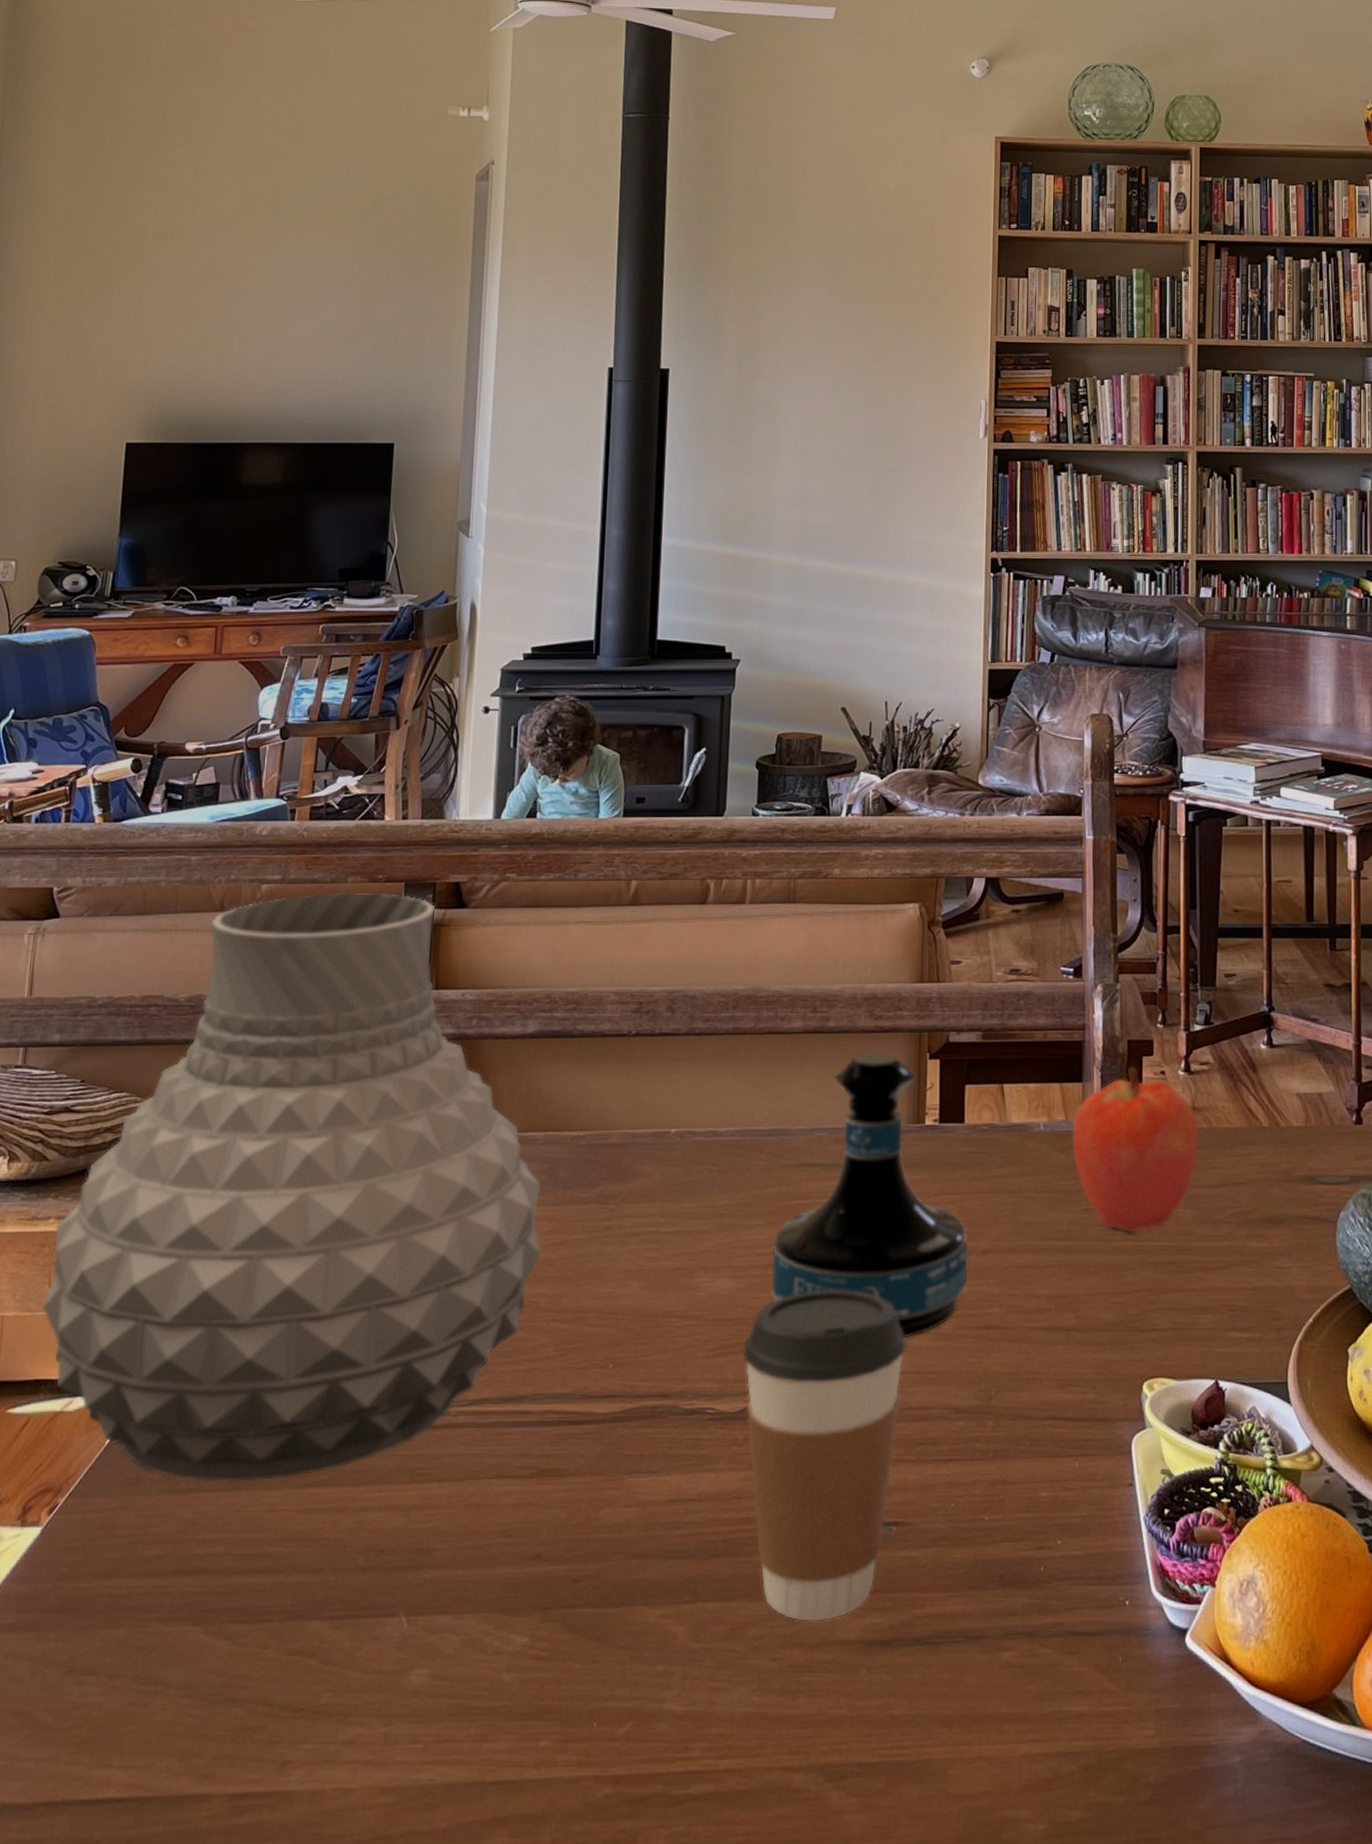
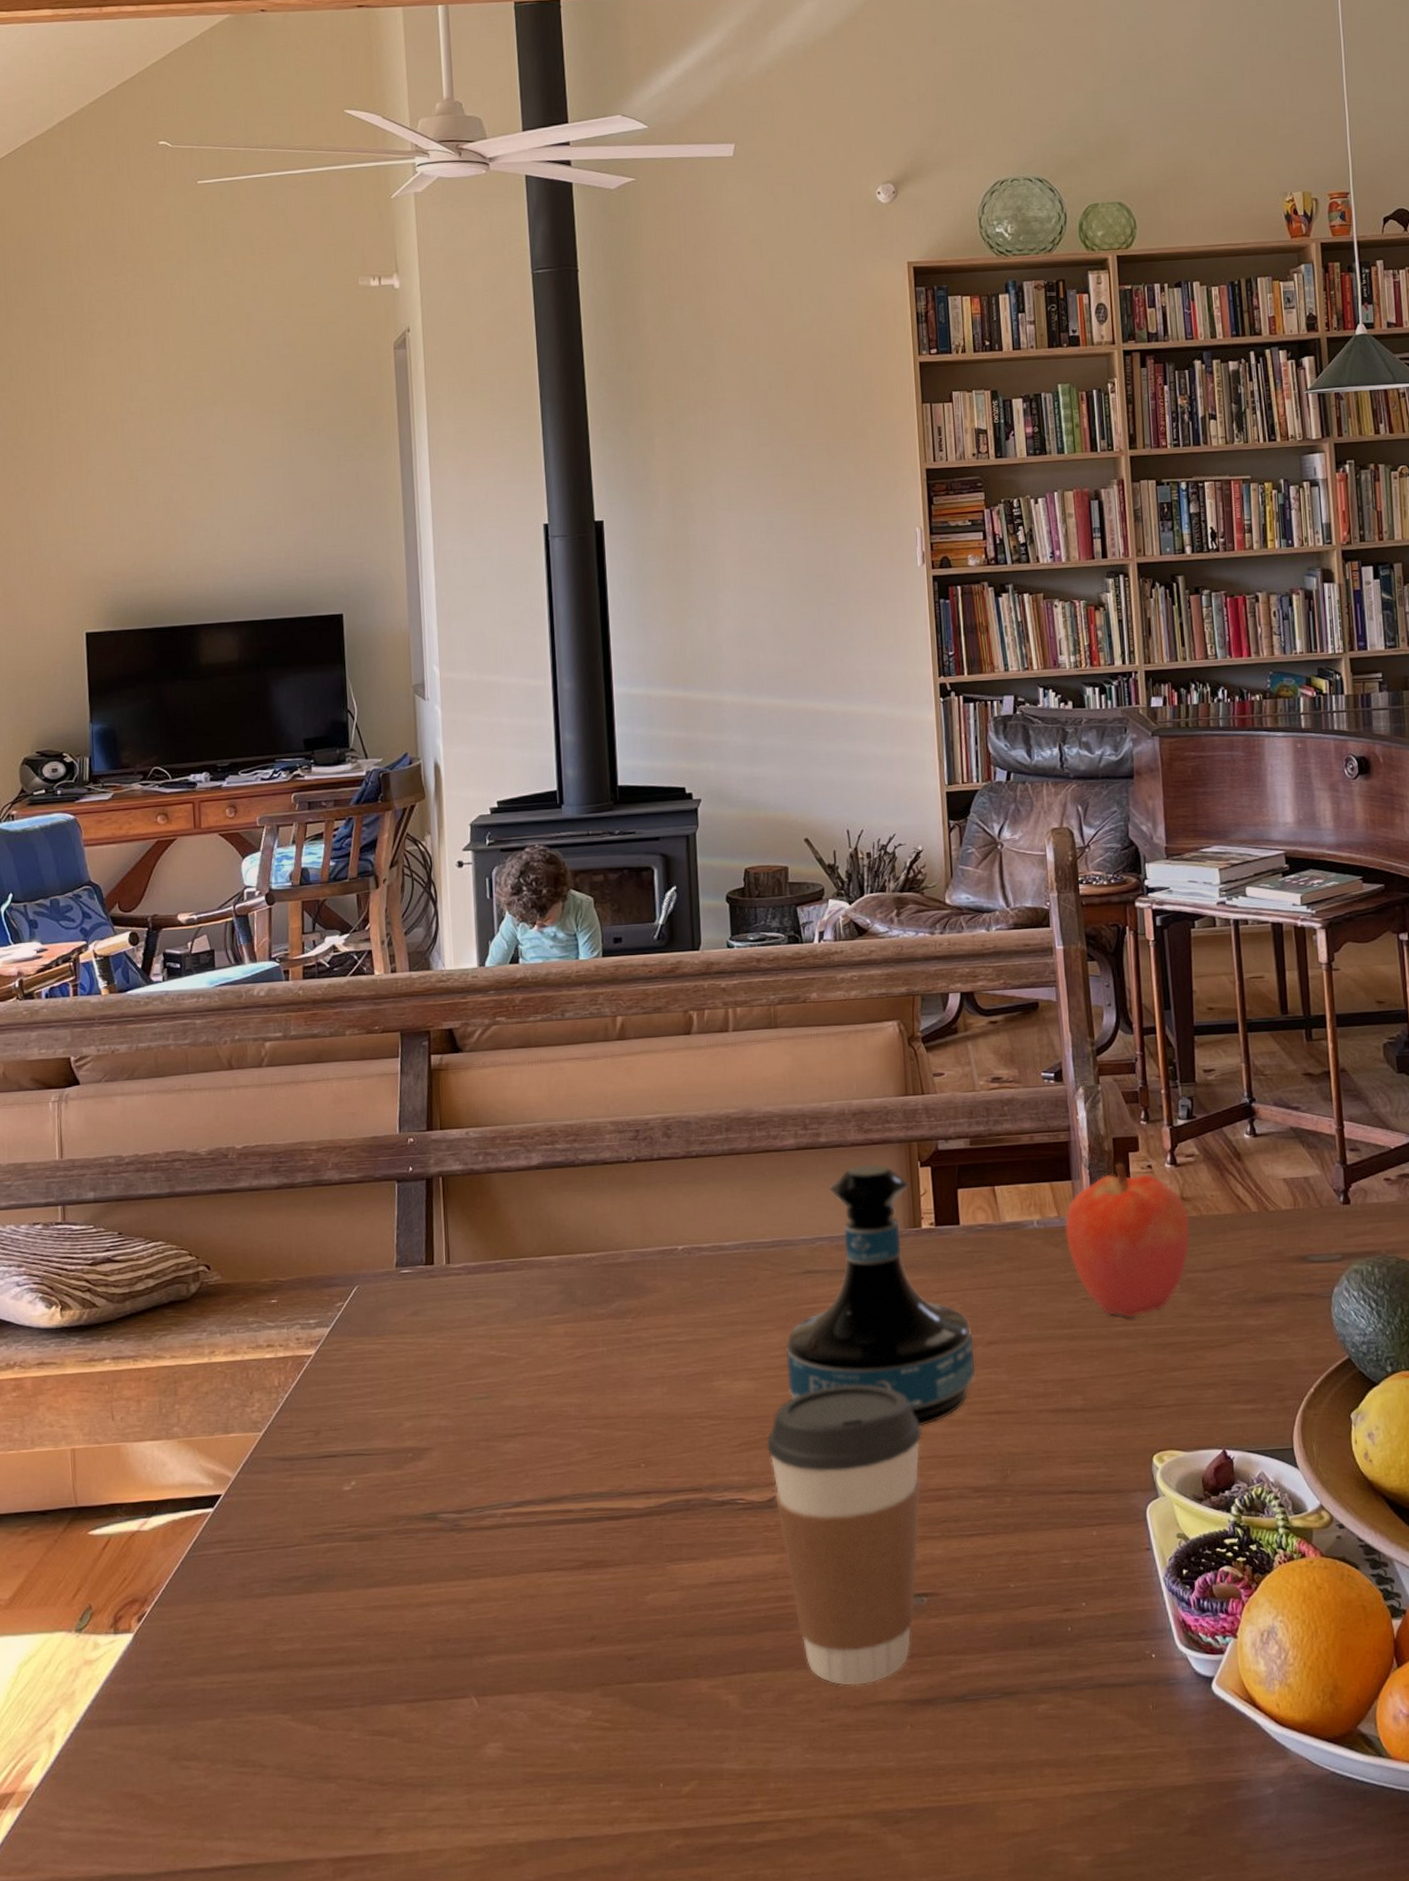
vase: present [41,892,542,1483] -> none [108,1043,567,1587]

